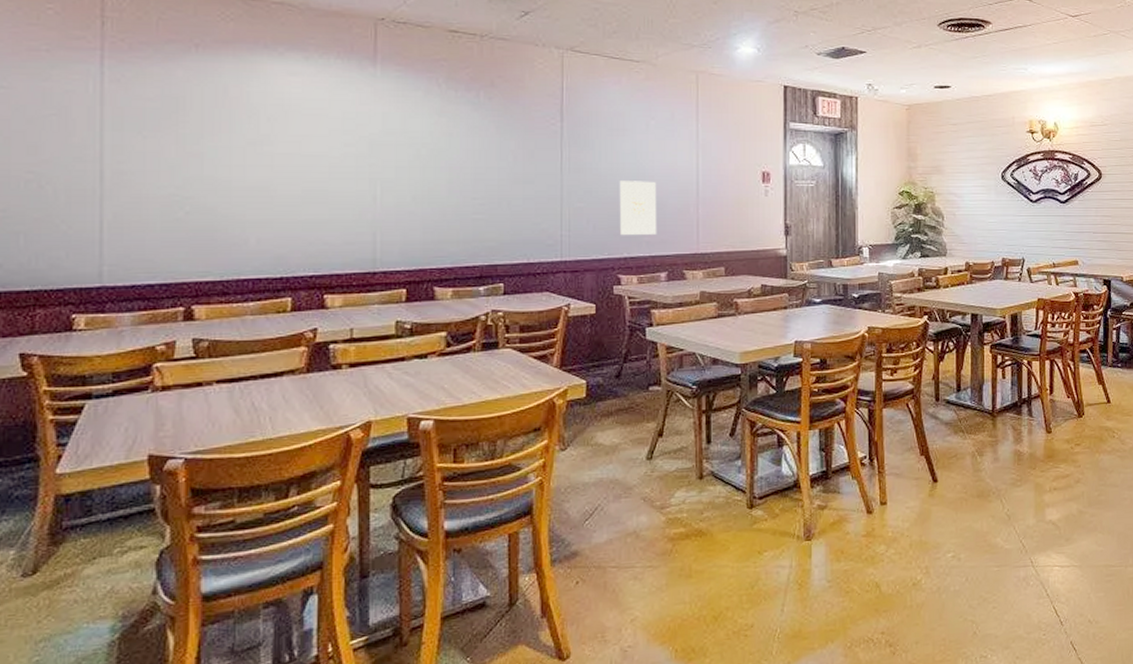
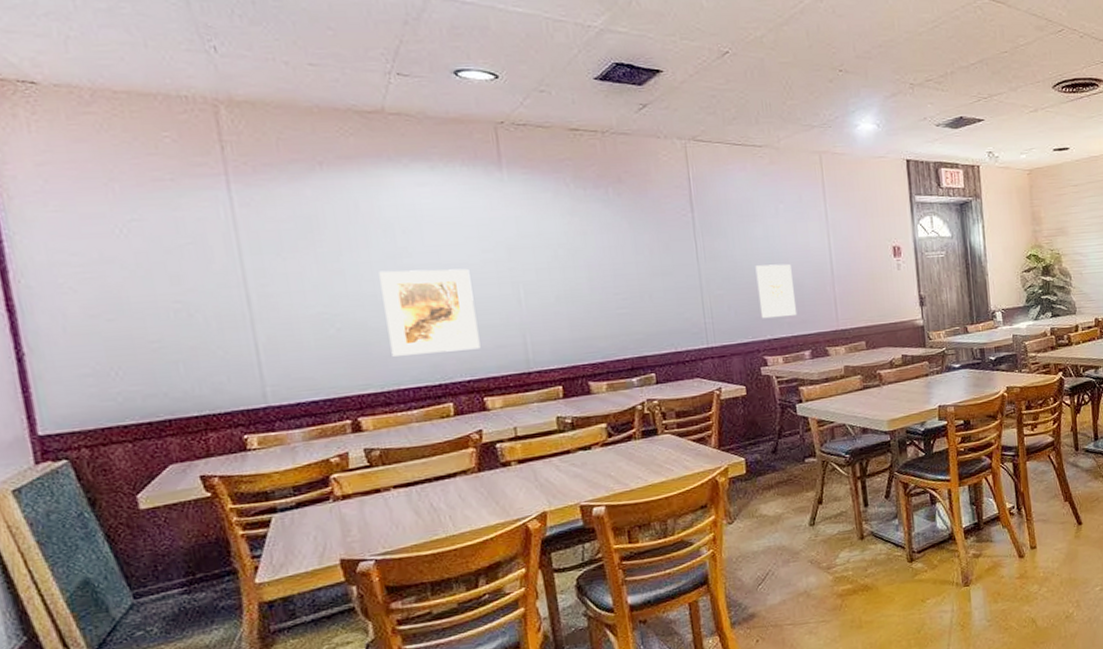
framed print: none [237,157,328,245] -> present [379,268,481,356]

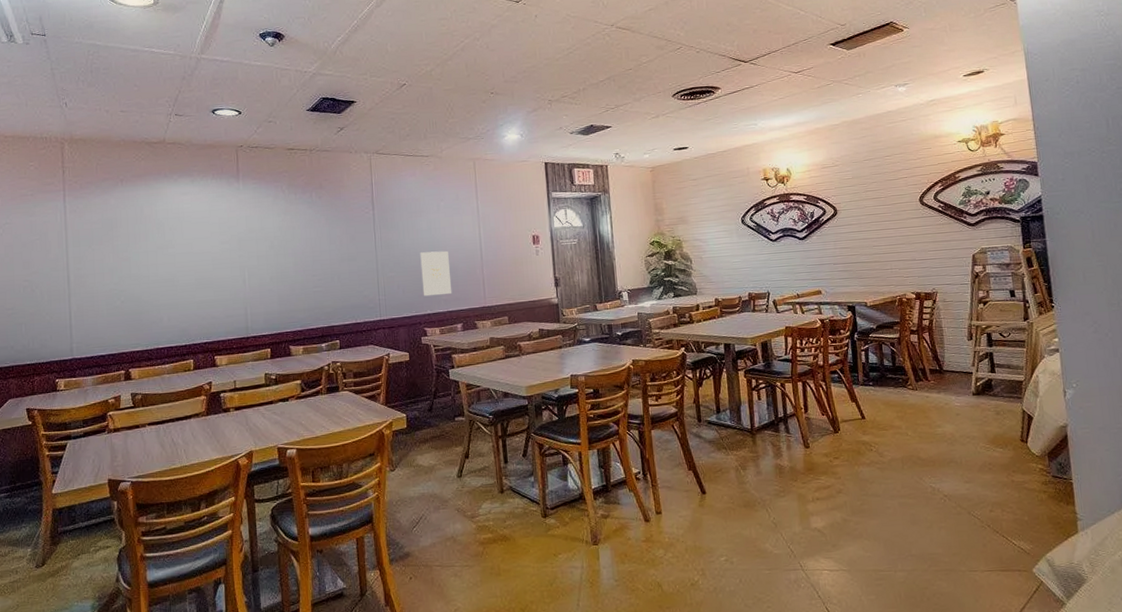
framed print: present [379,268,481,356] -> none [152,256,215,323]

